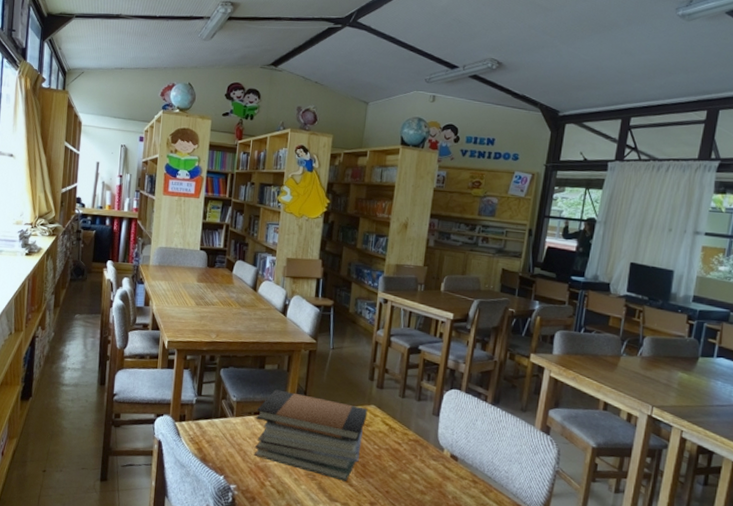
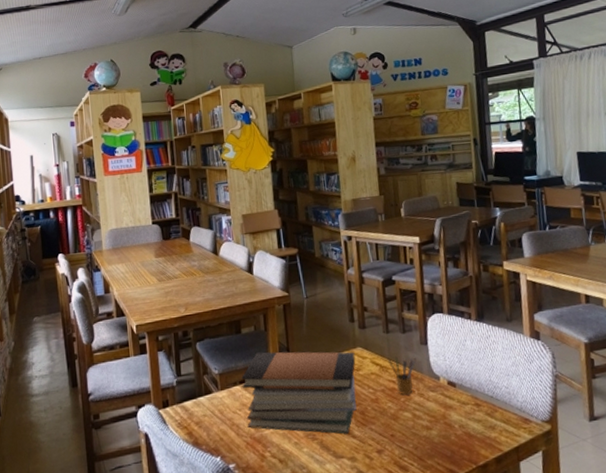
pencil box: none [397,420,425,459] -> present [387,355,416,395]

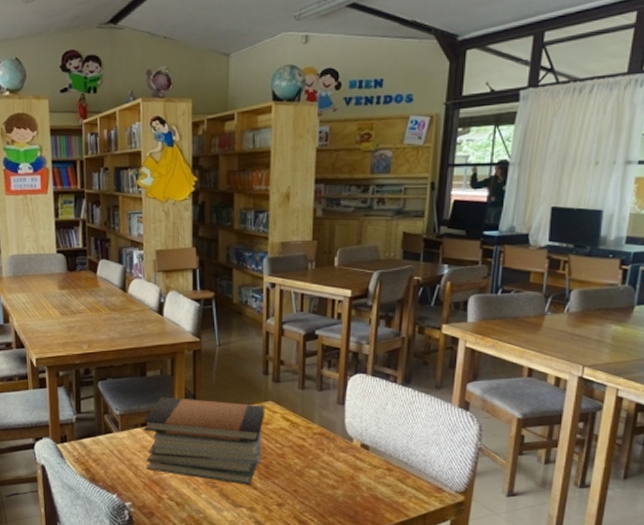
pencil box: present [387,355,416,395] -> none [299,413,330,453]

